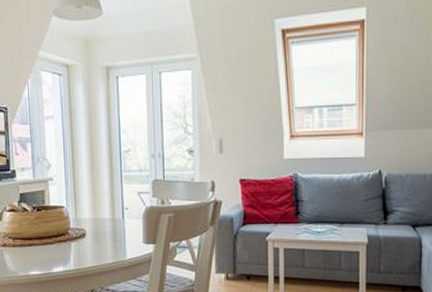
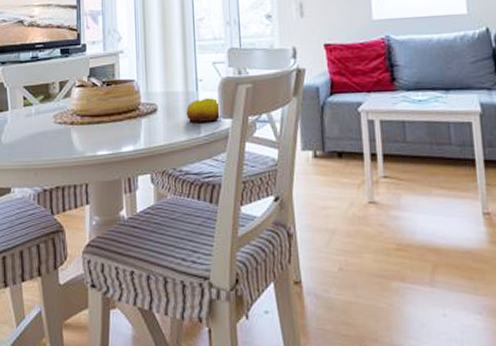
fruit: none [113,225,145,247] -> present [186,98,221,122]

